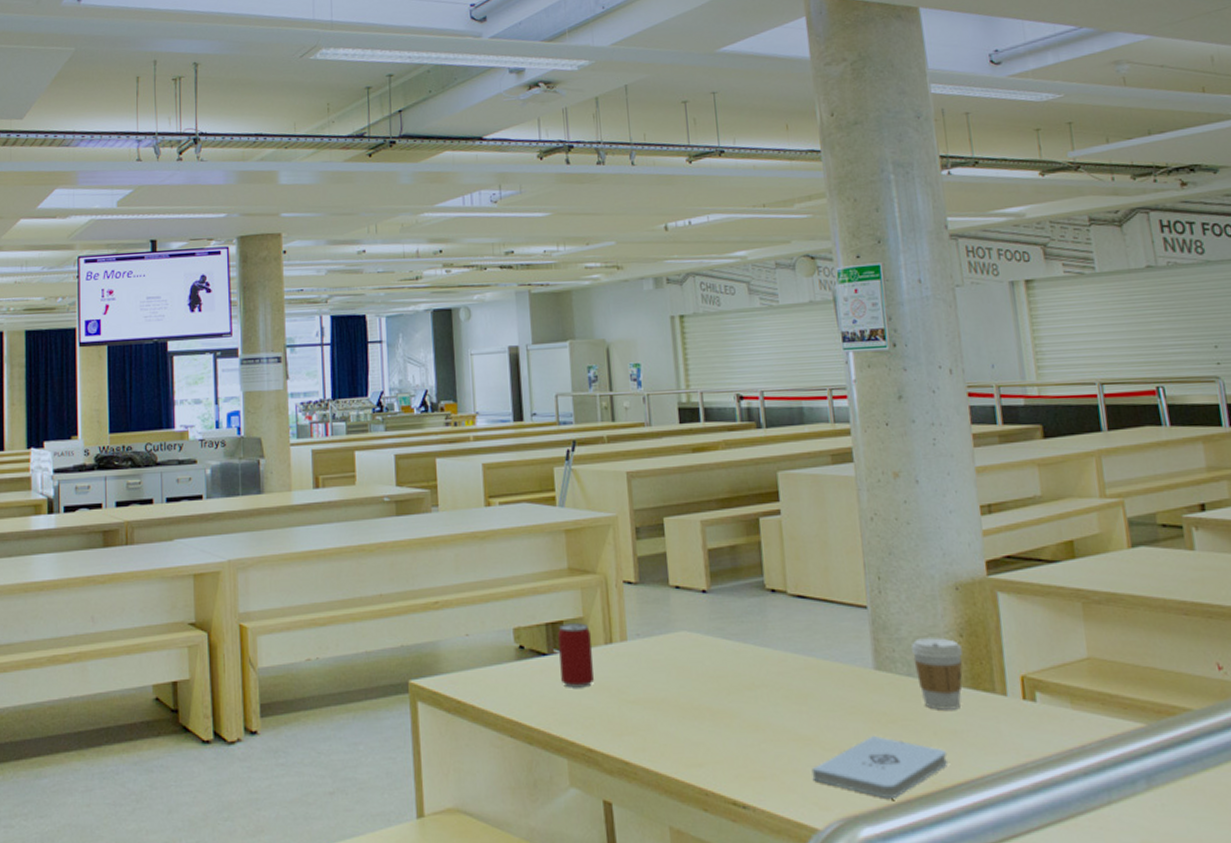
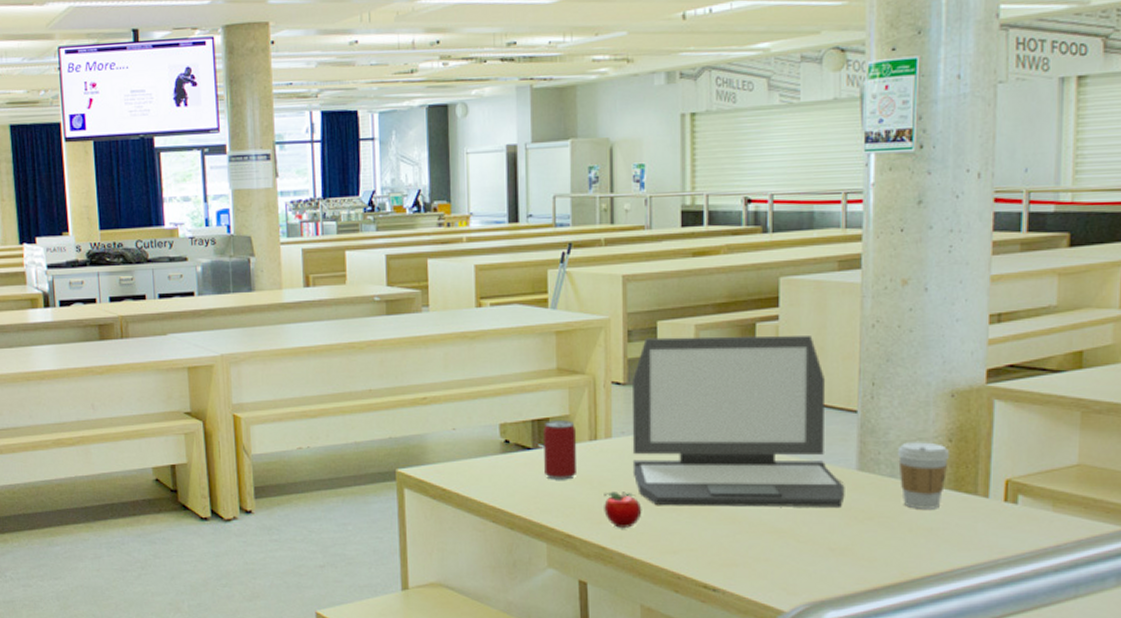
apple: none [623,699,664,739] -> present [604,492,642,528]
laptop: none [644,530,866,714] -> present [632,336,845,507]
notepad: present [811,736,949,798] -> none [783,531,920,586]

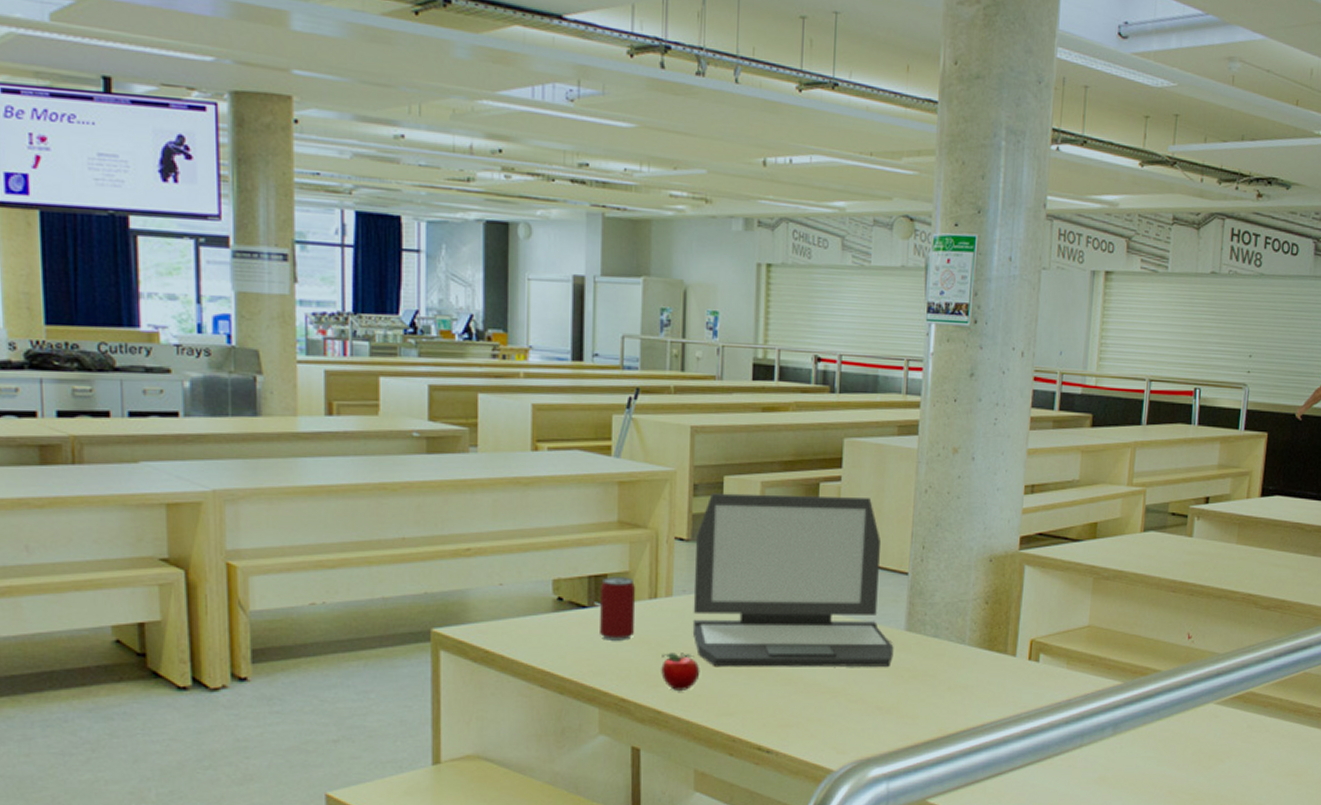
coffee cup: present [897,442,949,509] -> none [941,604,985,668]

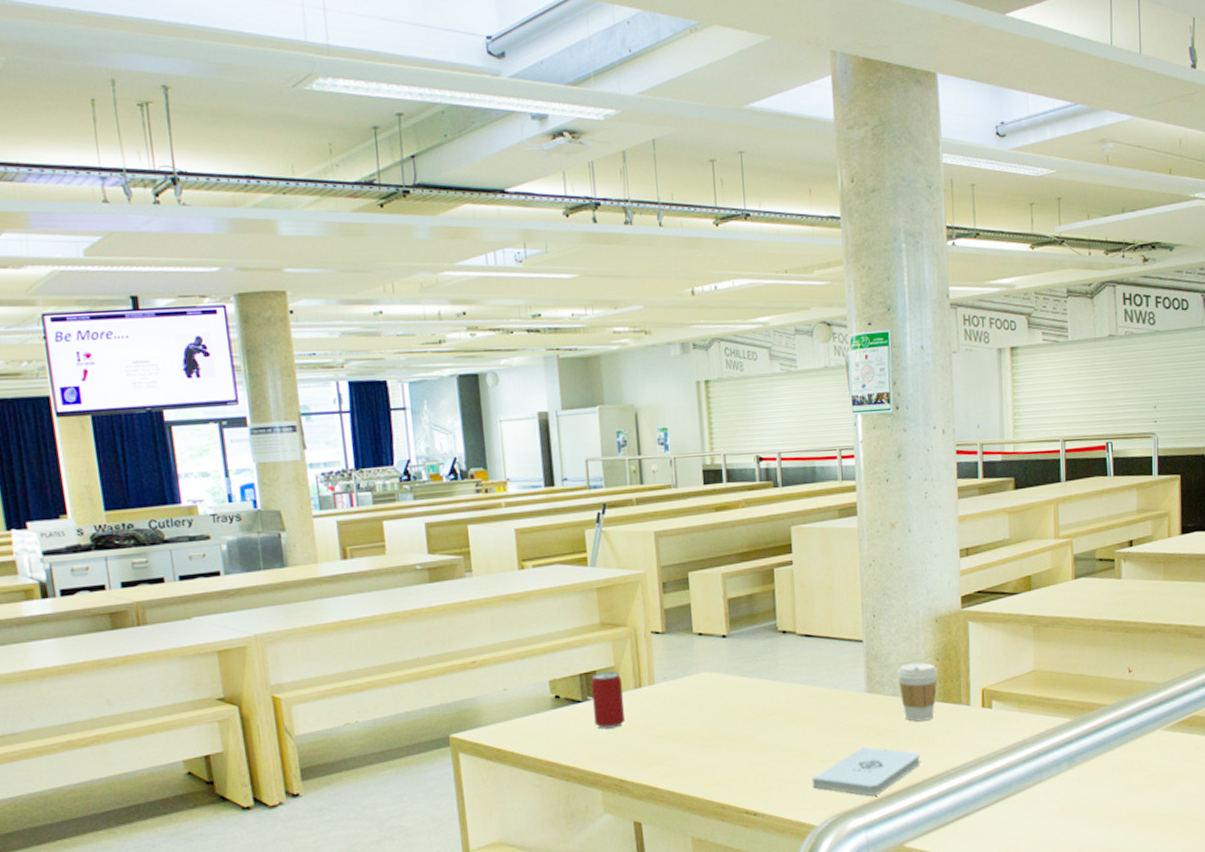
apple: present [661,653,700,690] -> none [651,733,687,768]
laptop: present [692,493,894,667] -> none [670,577,858,743]
notepad: none [834,690,957,743] -> present [811,747,921,796]
coffee cup: none [941,604,985,668] -> present [897,662,937,722]

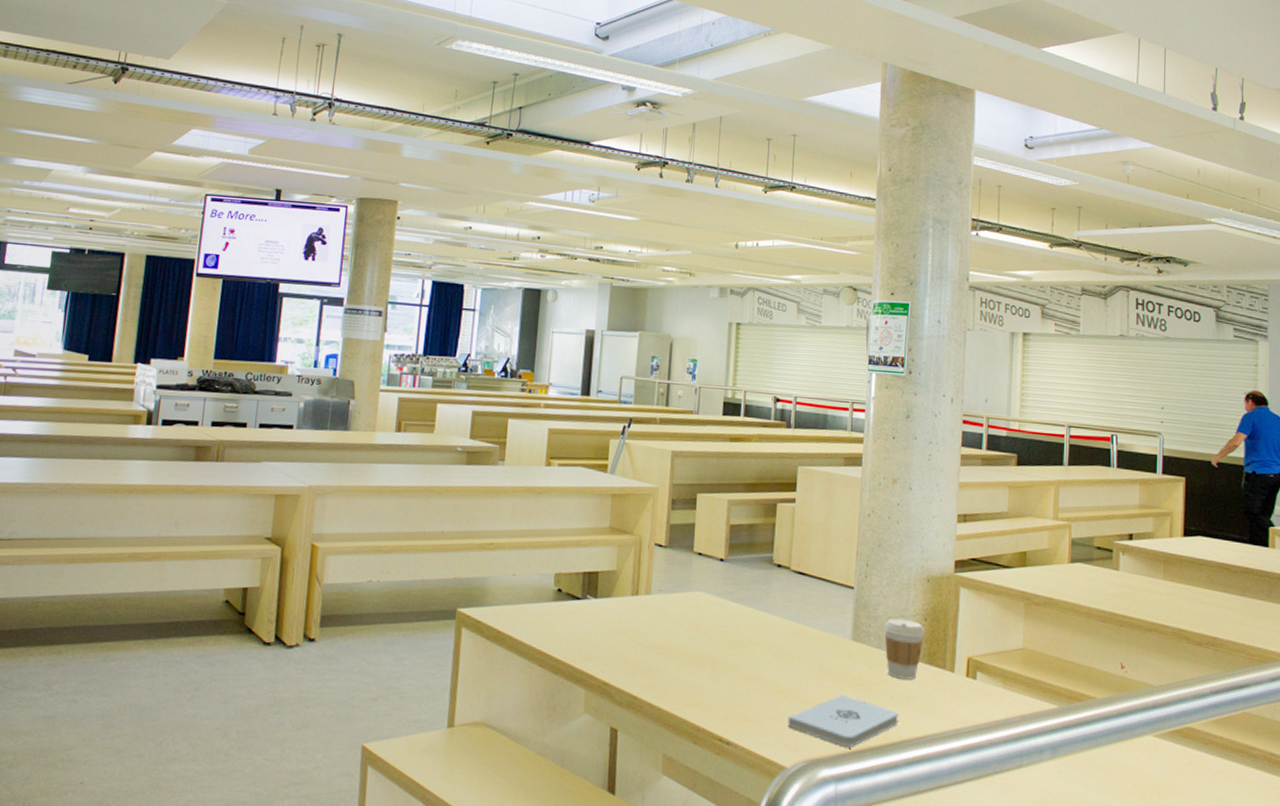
beer can: present [591,671,625,729] -> none [590,574,622,631]

